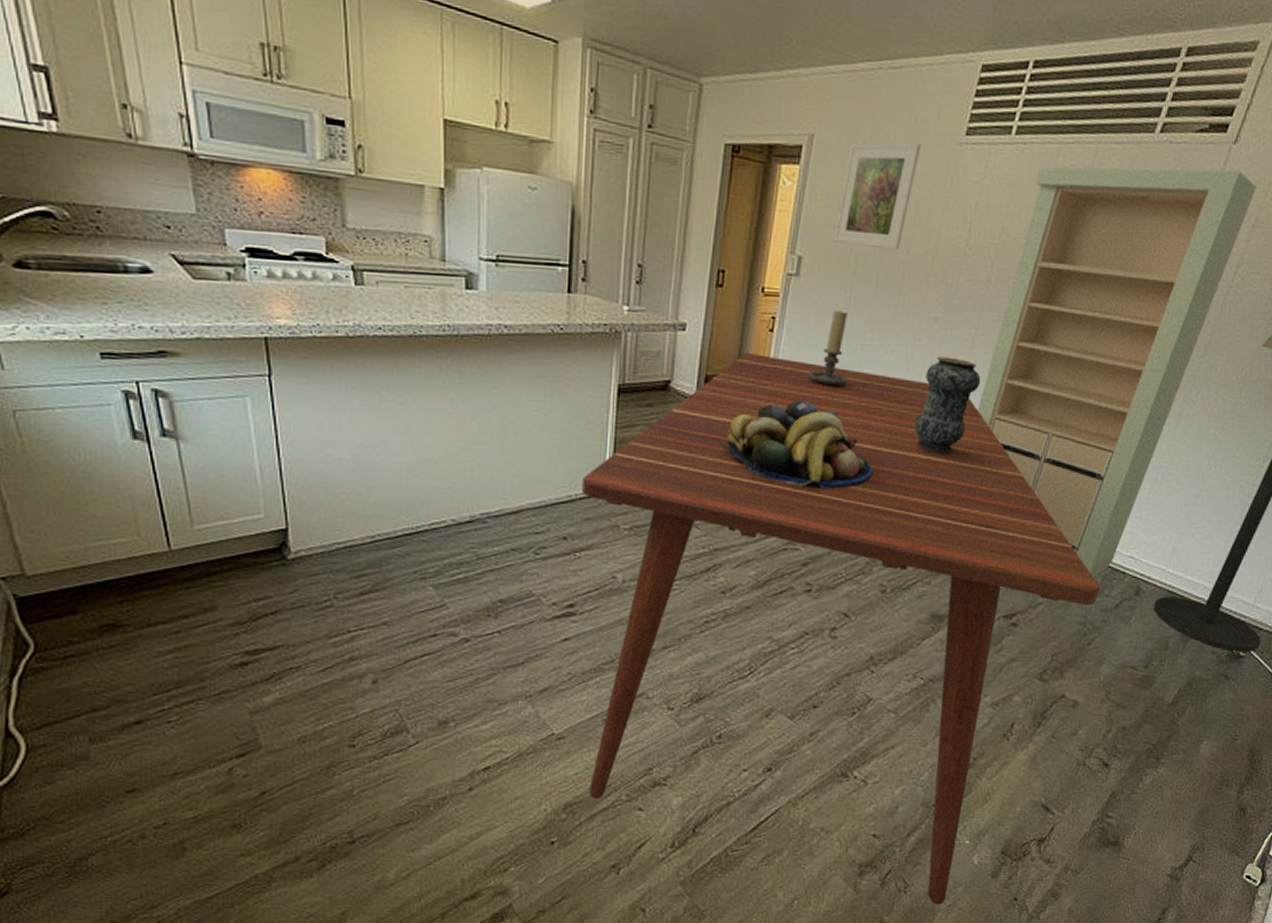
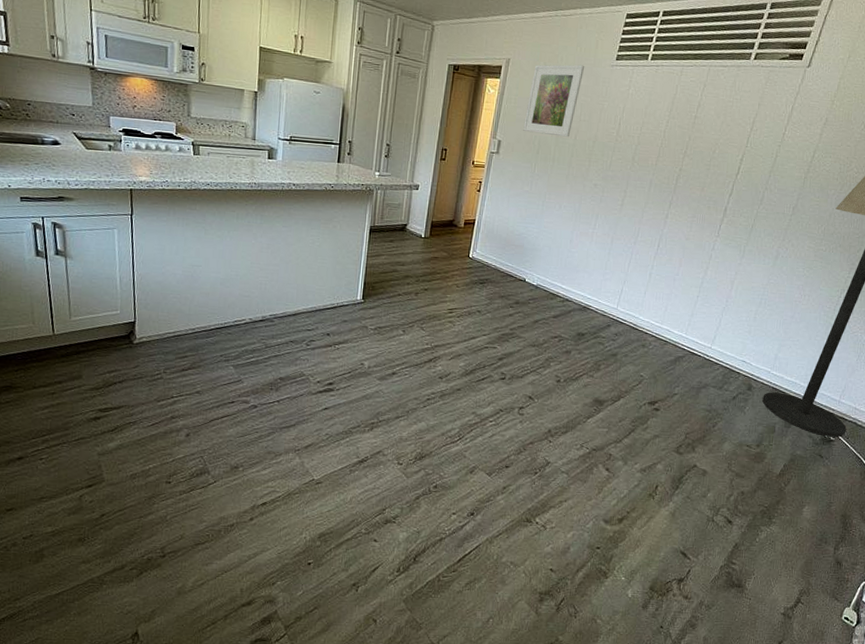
dining table: present [582,353,1100,905] -> none [338,206,721,629]
fruit bowl: present [726,400,873,489] -> none [445,240,551,304]
candle holder: present [808,309,849,387] -> none [504,177,533,231]
vase: present [914,356,981,453] -> none [580,211,629,281]
storage cabinet: present [977,167,1257,578] -> none [626,82,826,376]

